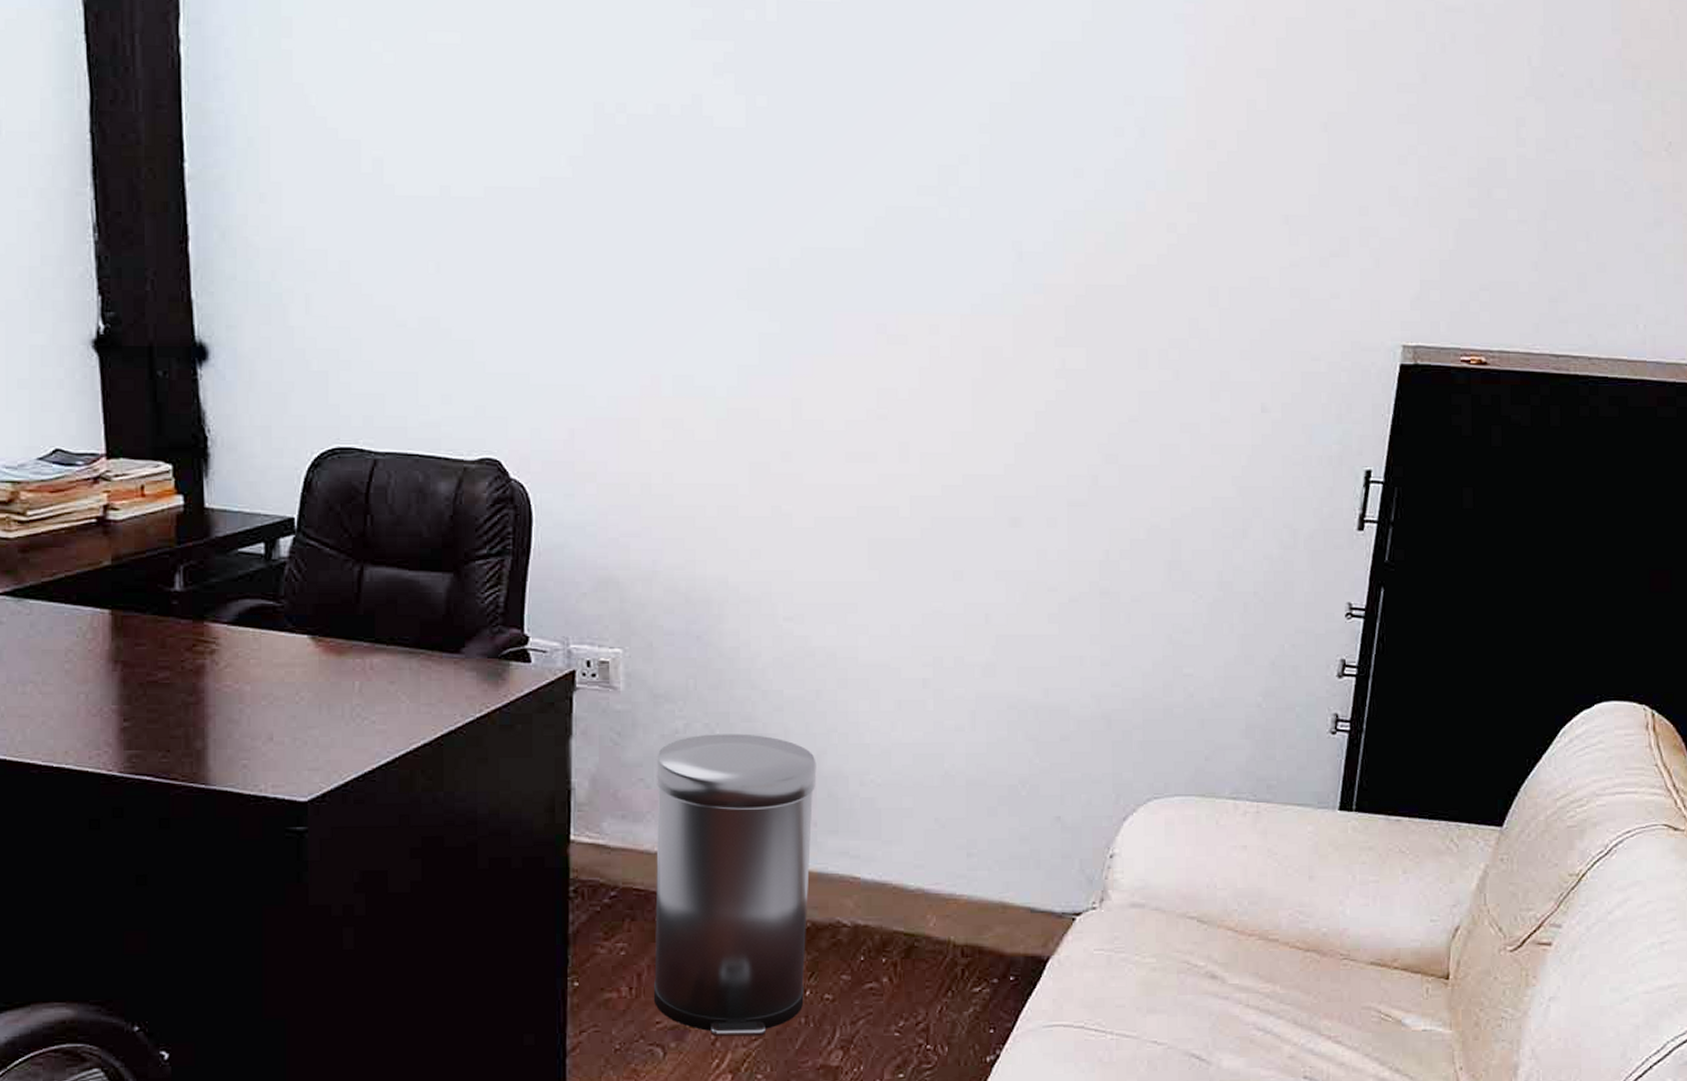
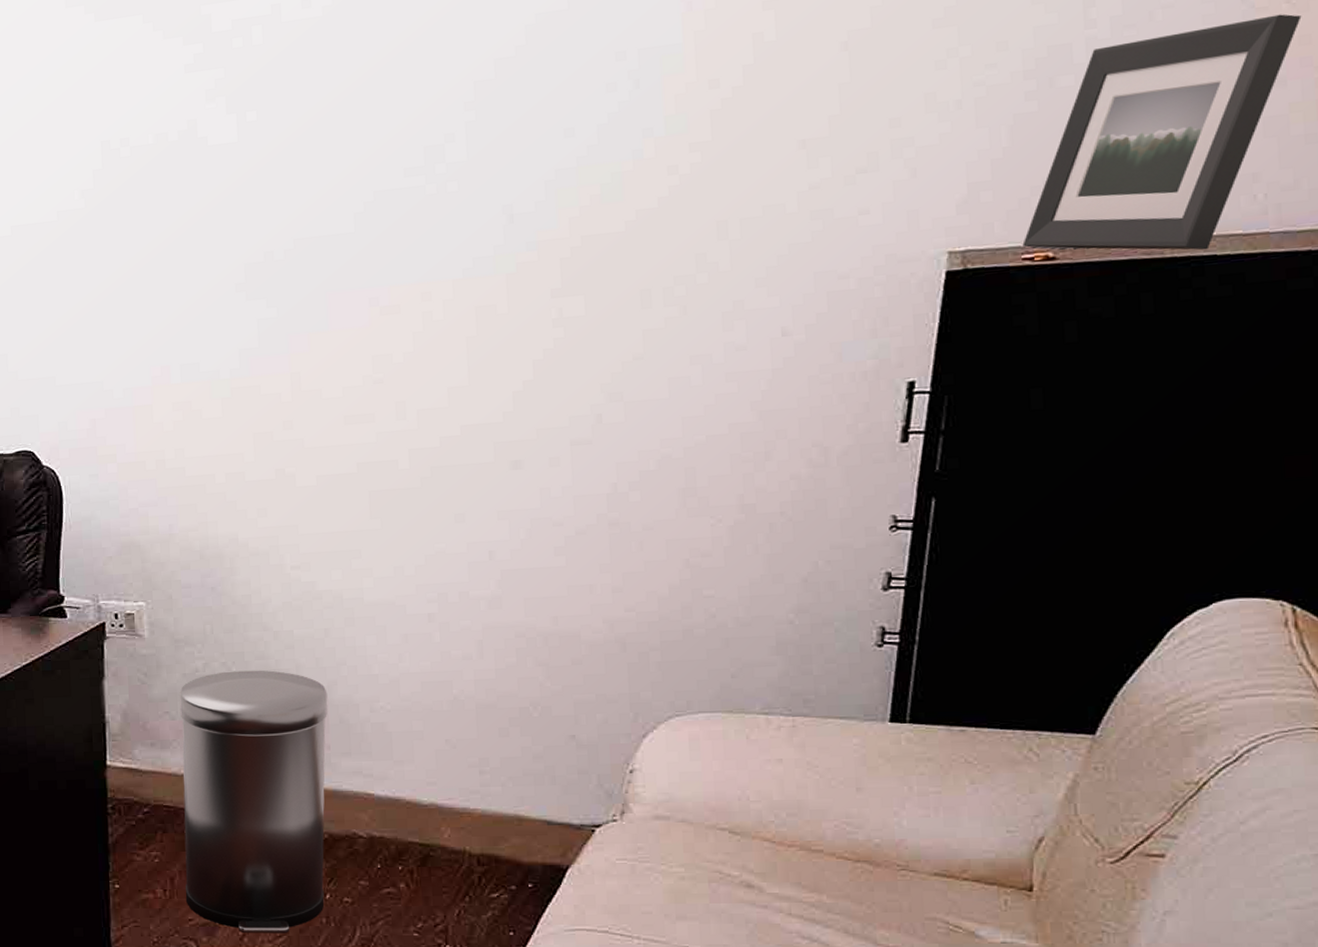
picture frame: none [1462,160,1676,371] -> present [1022,14,1302,250]

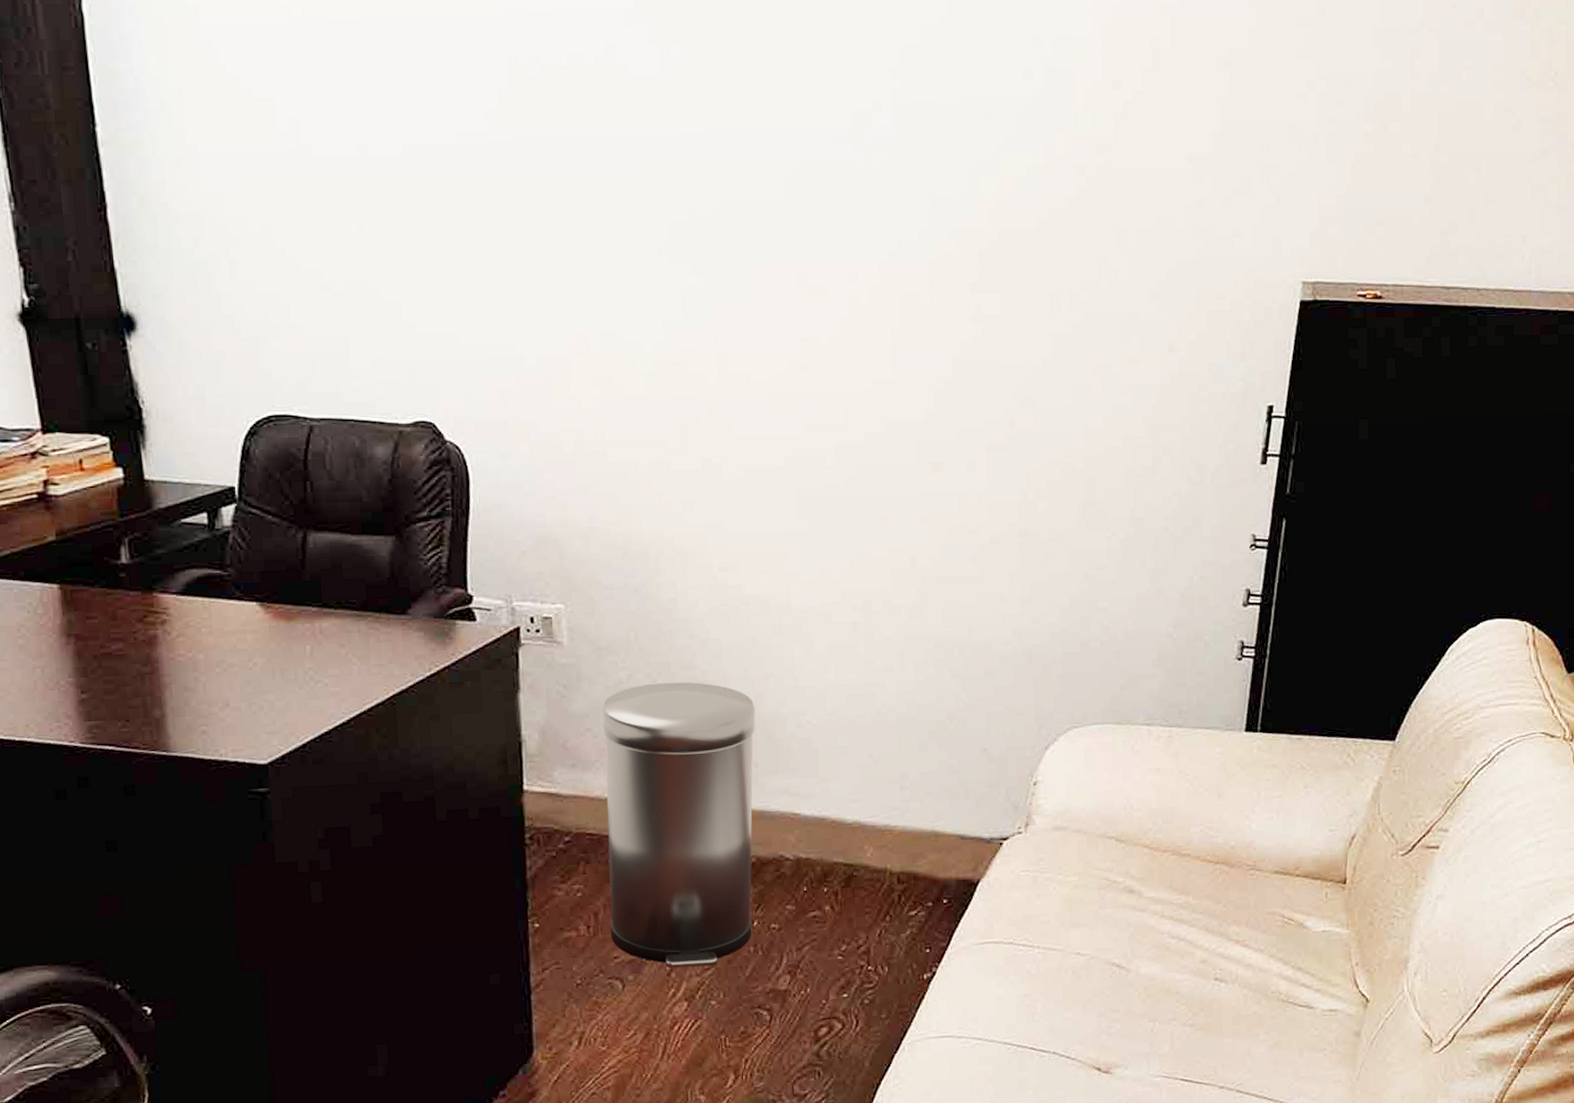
picture frame: present [1022,14,1302,250] -> none [1358,90,1561,302]

